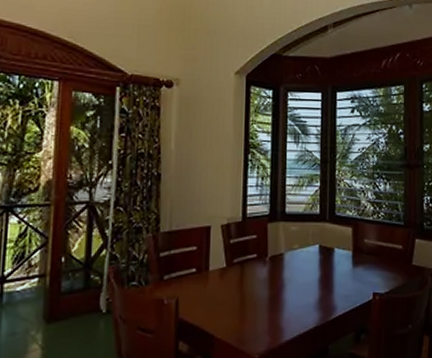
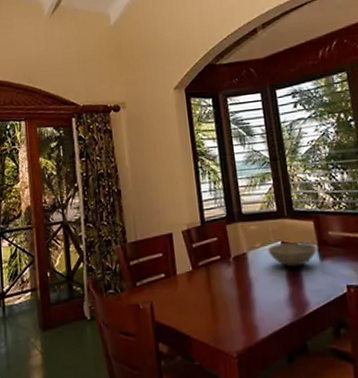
bowl: none [304,247,351,271] -> present [267,242,317,267]

